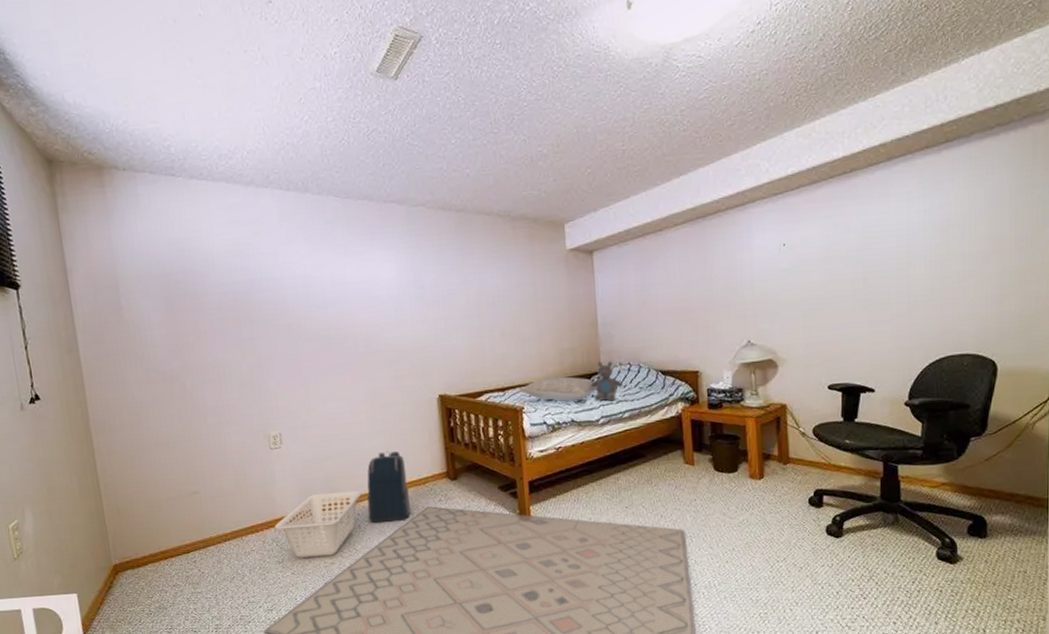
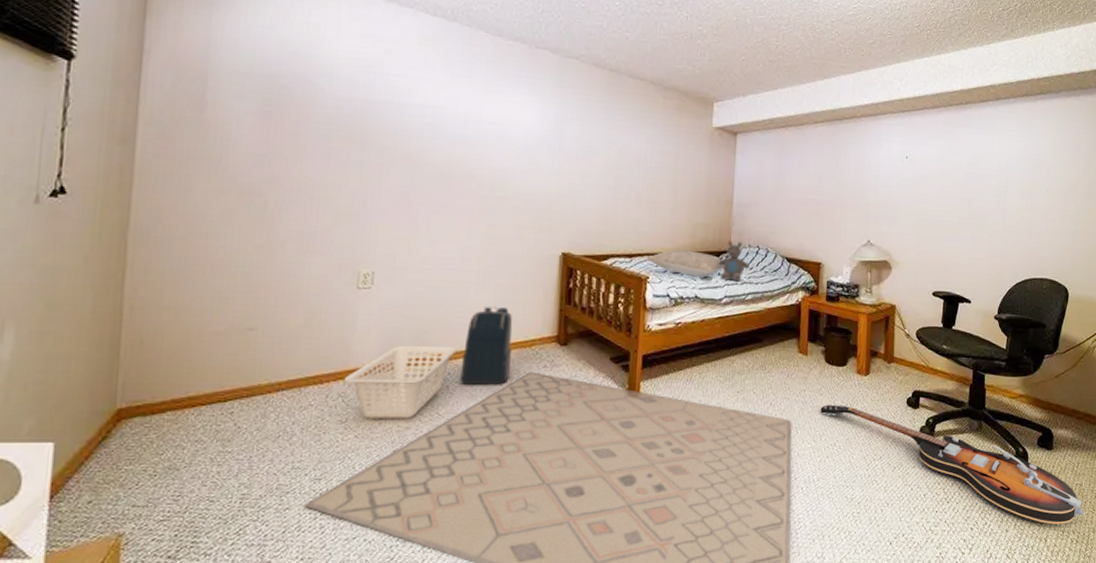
guitar: none [714,510,1031,615] -> present [820,403,1084,524]

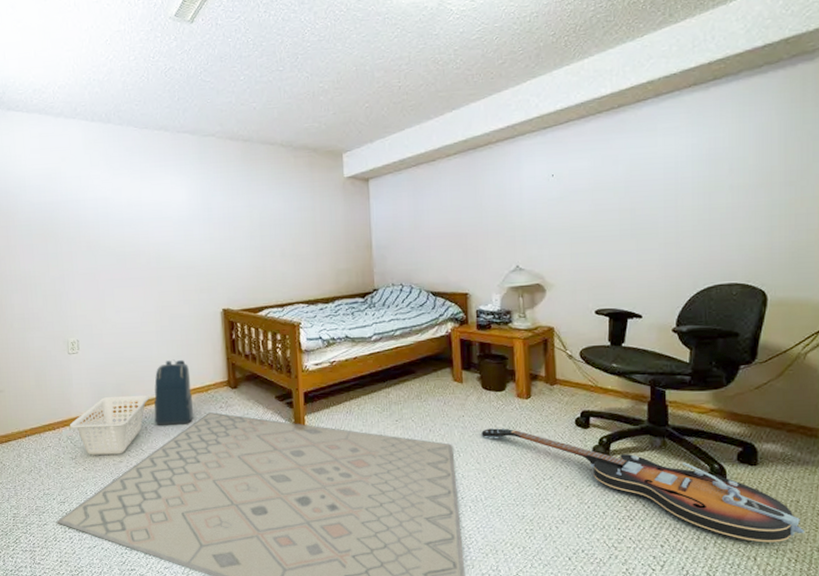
pillow: present [646,248,724,278] -> none [296,294,370,319]
stuffed animal: present [718,241,749,282] -> none [364,281,395,320]

